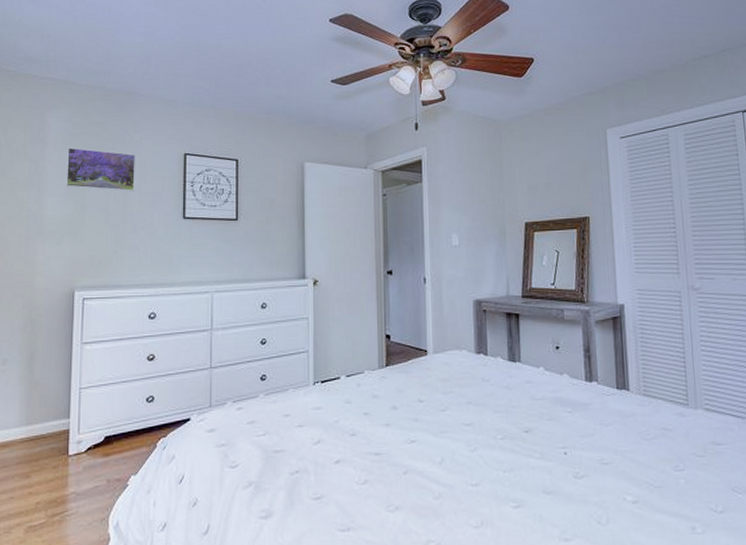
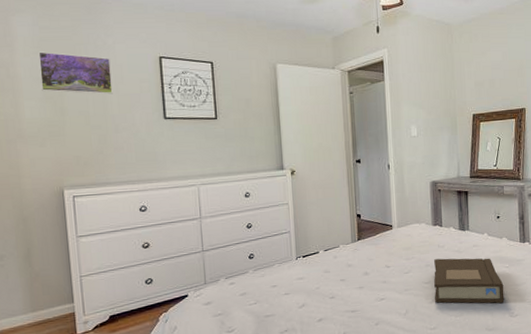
book: none [477,395,567,459] -> present [434,258,505,304]

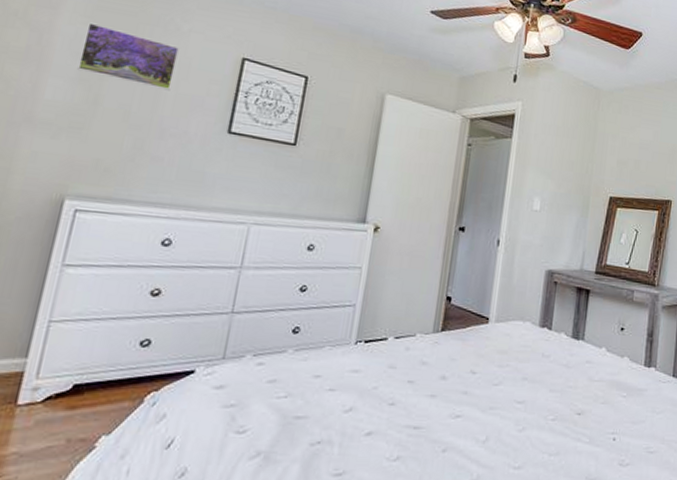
book: present [434,258,505,304] -> none [526,372,617,445]

